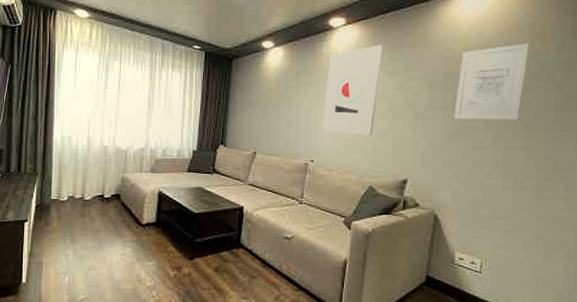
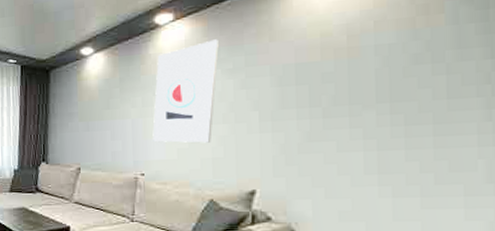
wall art: present [454,43,530,121] -> none [311,19,409,118]

